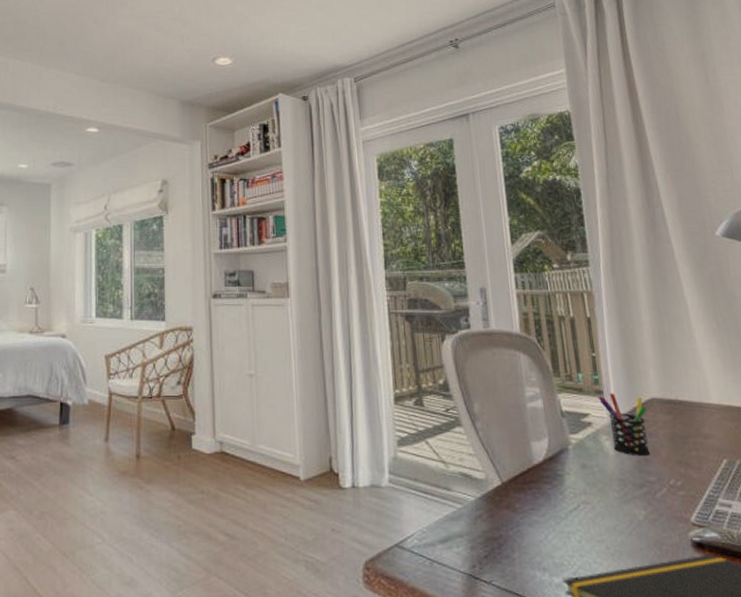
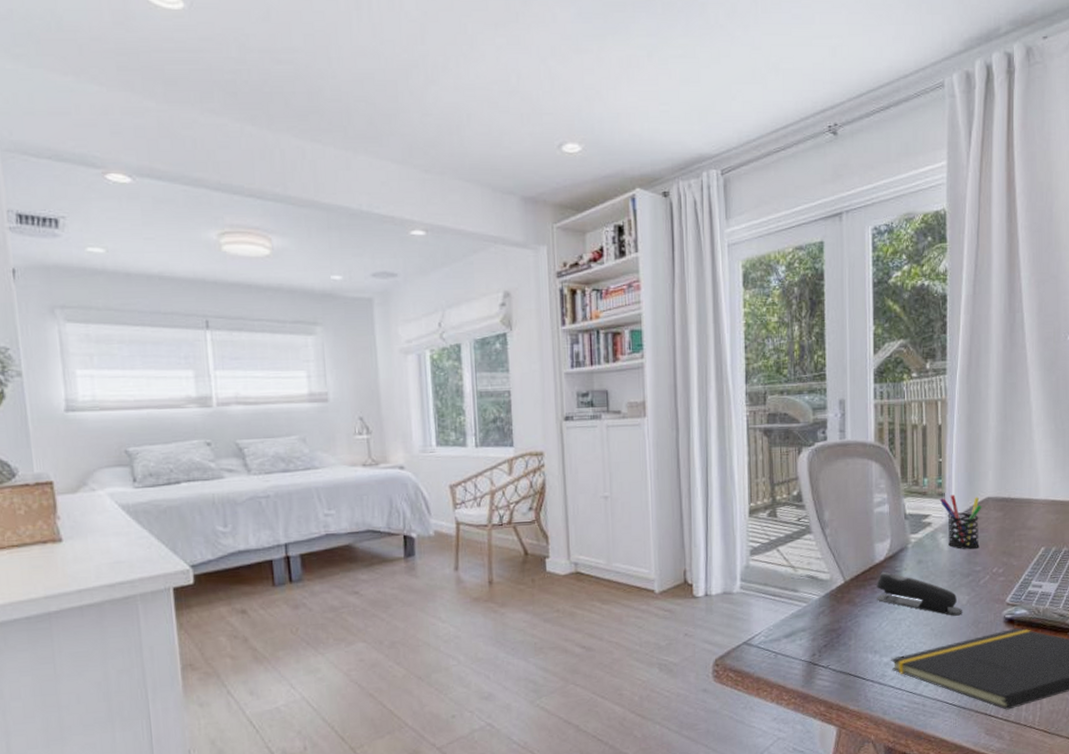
stapler: none [537,474,640,534] -> present [877,571,962,616]

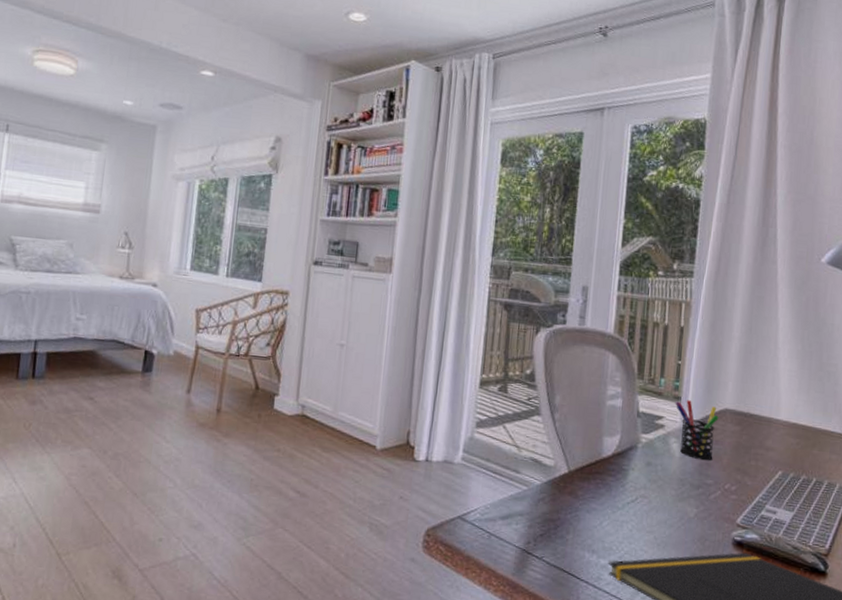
stapler: present [877,571,962,616] -> none [600,467,689,529]

